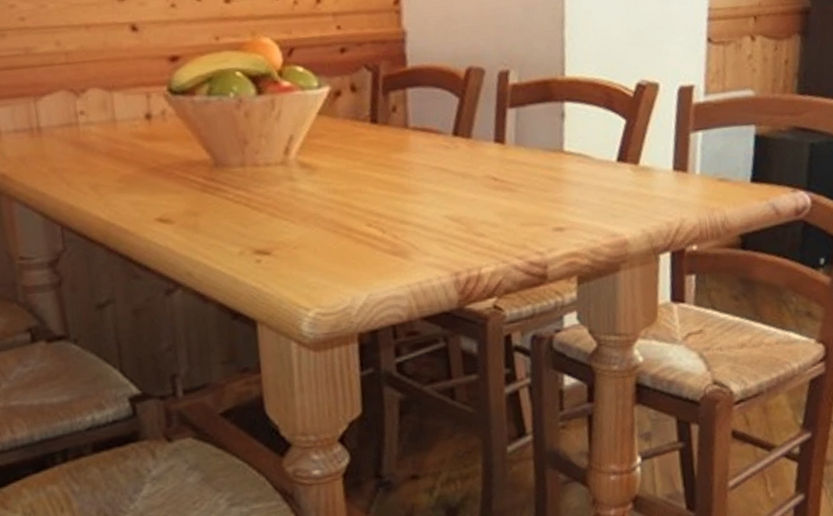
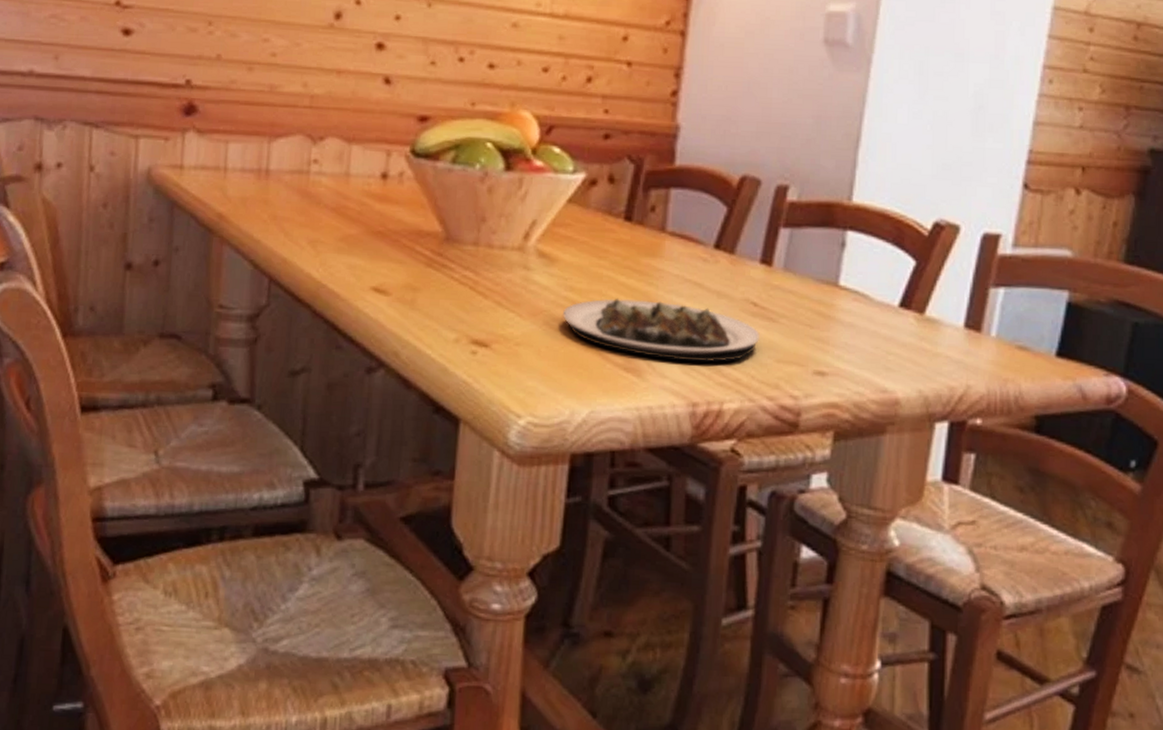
plate: none [330,188,504,239] -> present [563,298,760,362]

